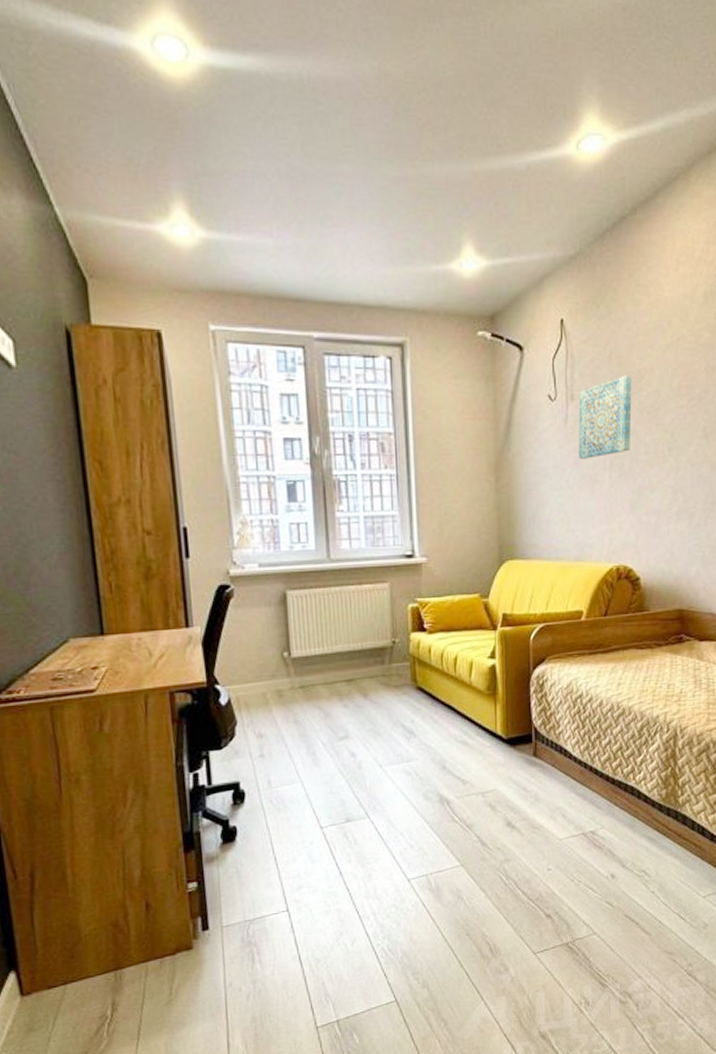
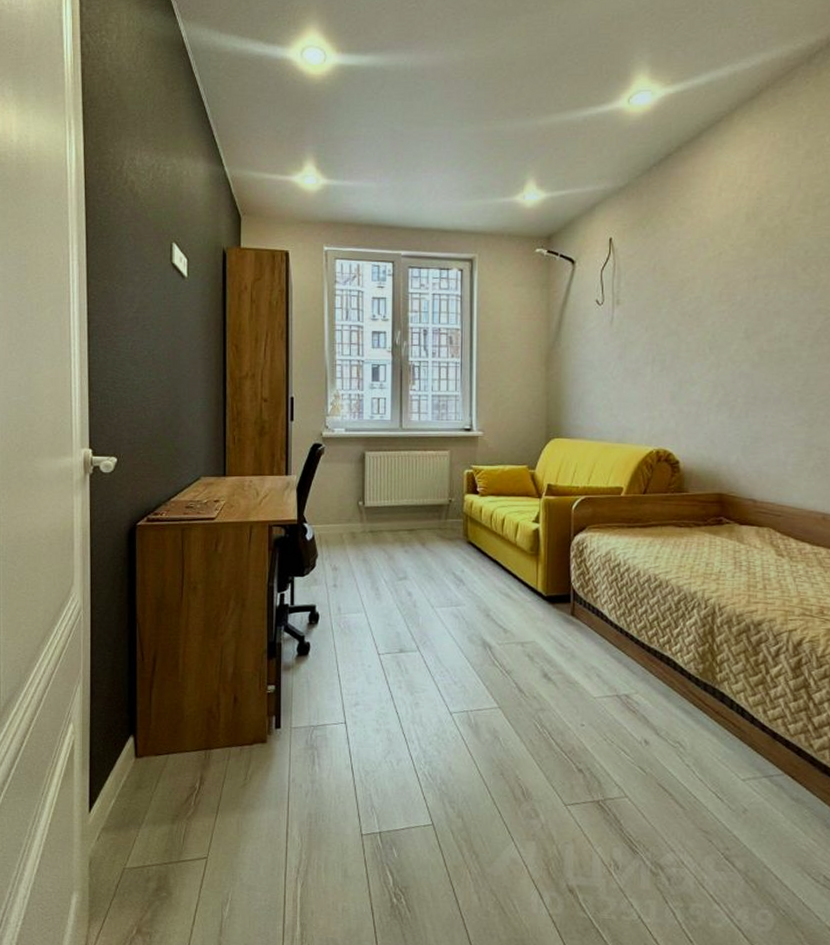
wall art: present [579,375,632,459] -> none [623,284,675,354]

